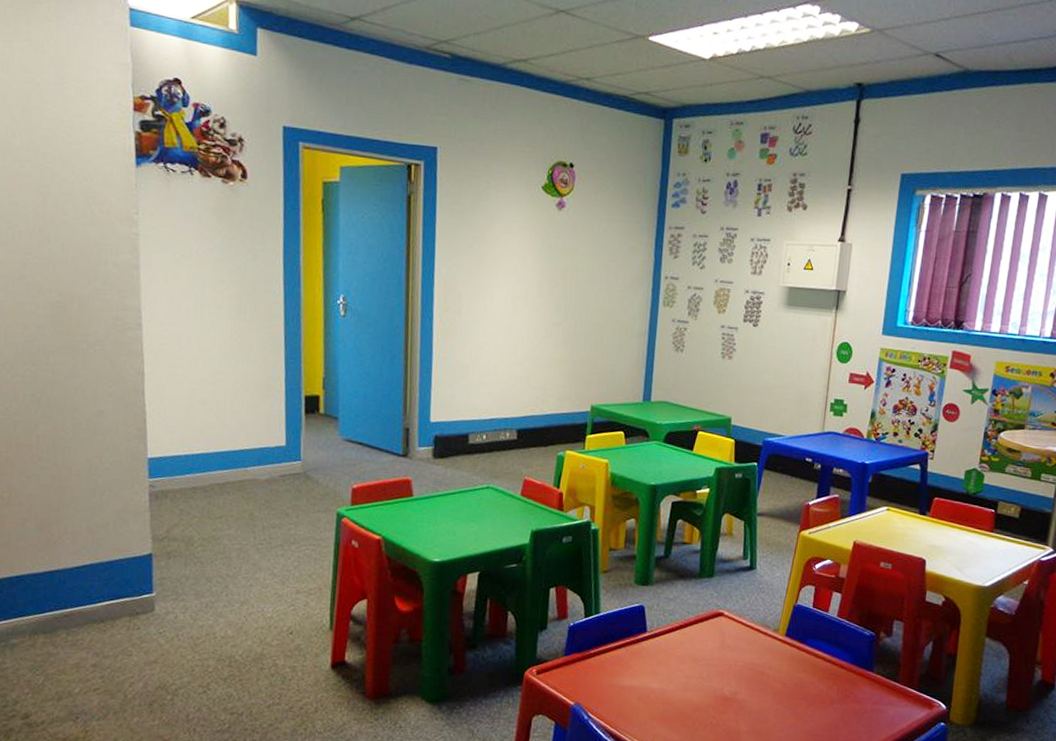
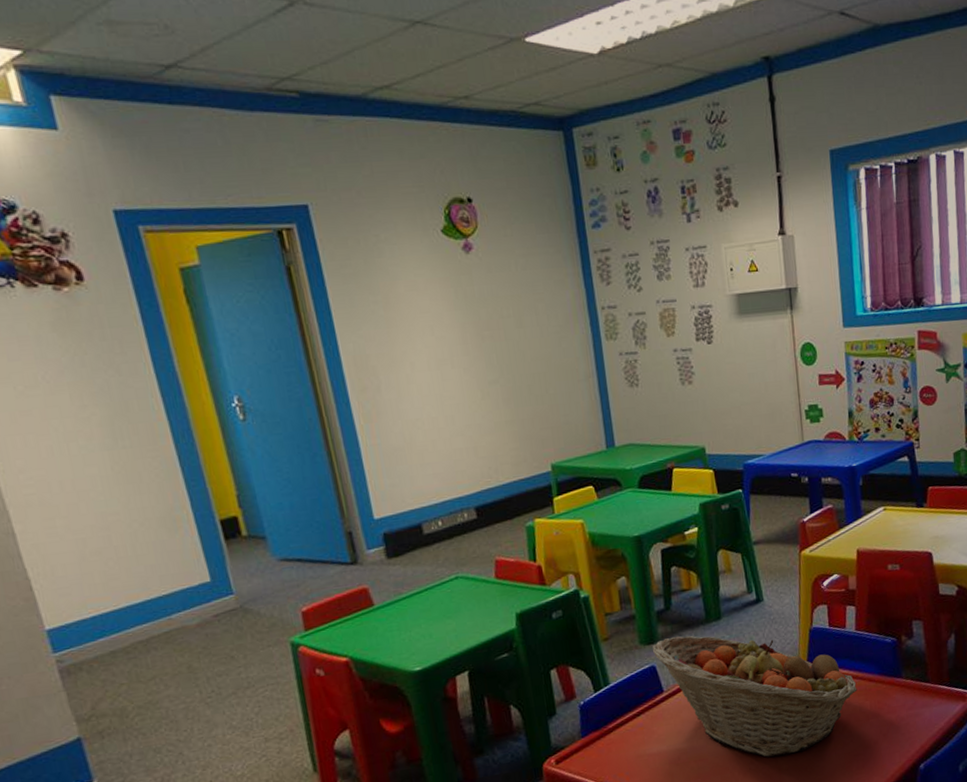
fruit basket: none [644,583,828,719] -> present [652,635,857,757]

